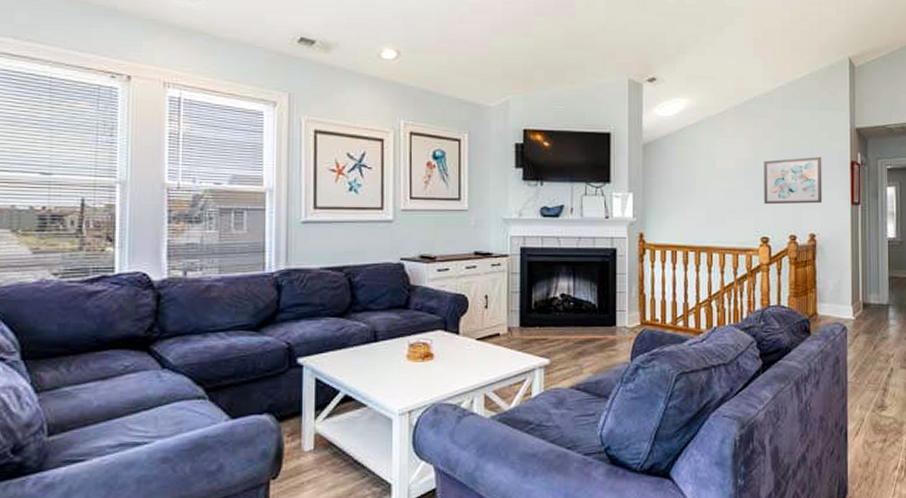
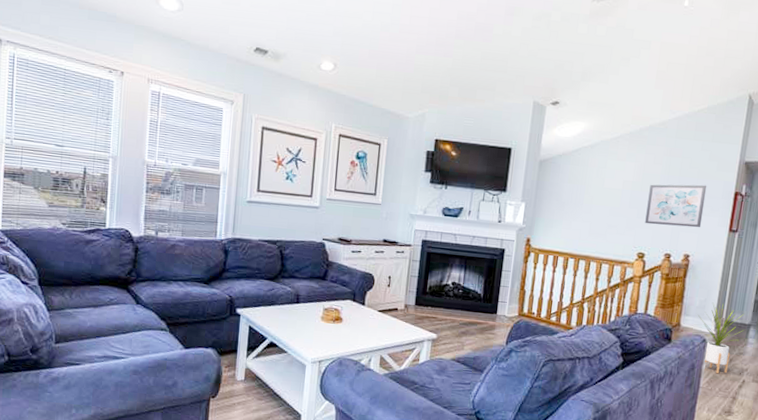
house plant: none [834,284,883,364] -> present [698,302,745,374]

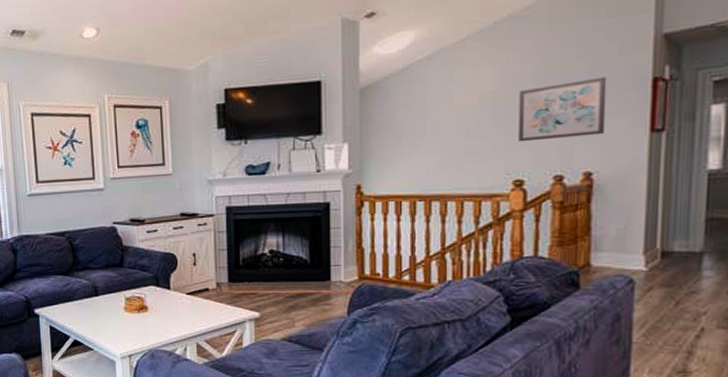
house plant: present [698,302,745,374] -> none [617,229,694,323]

